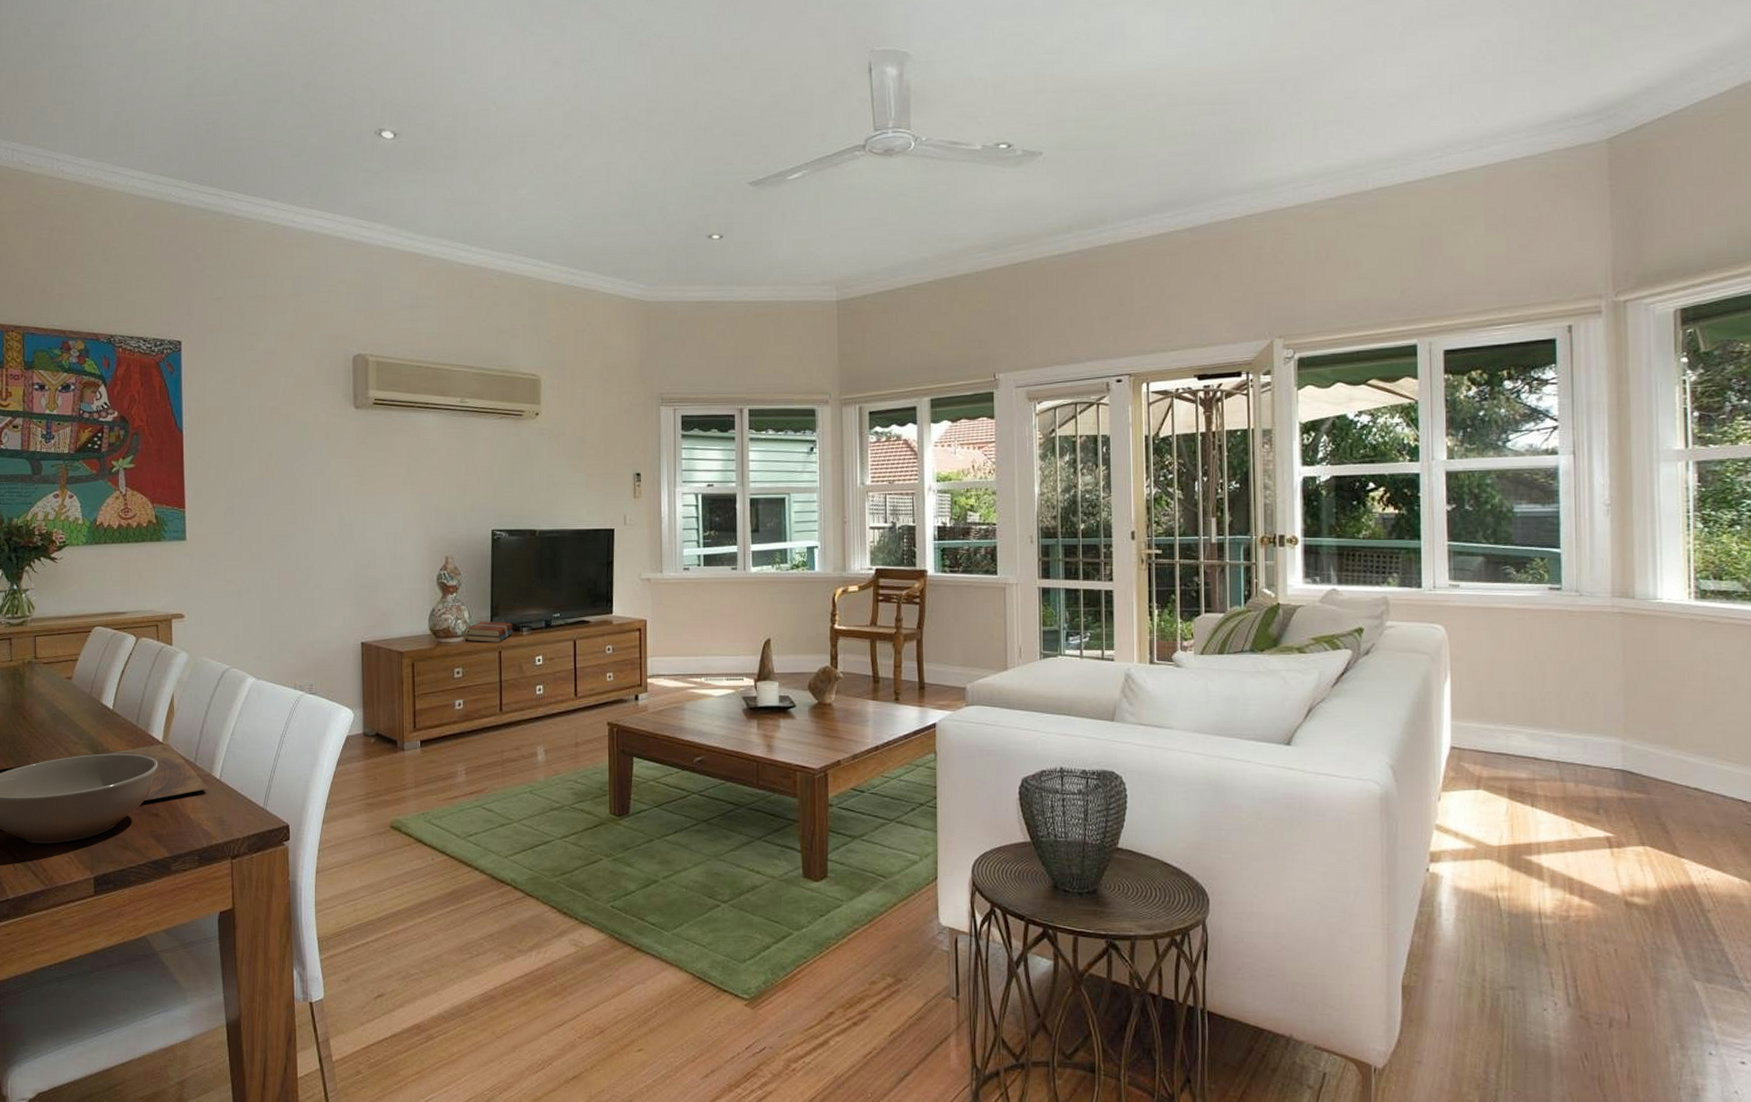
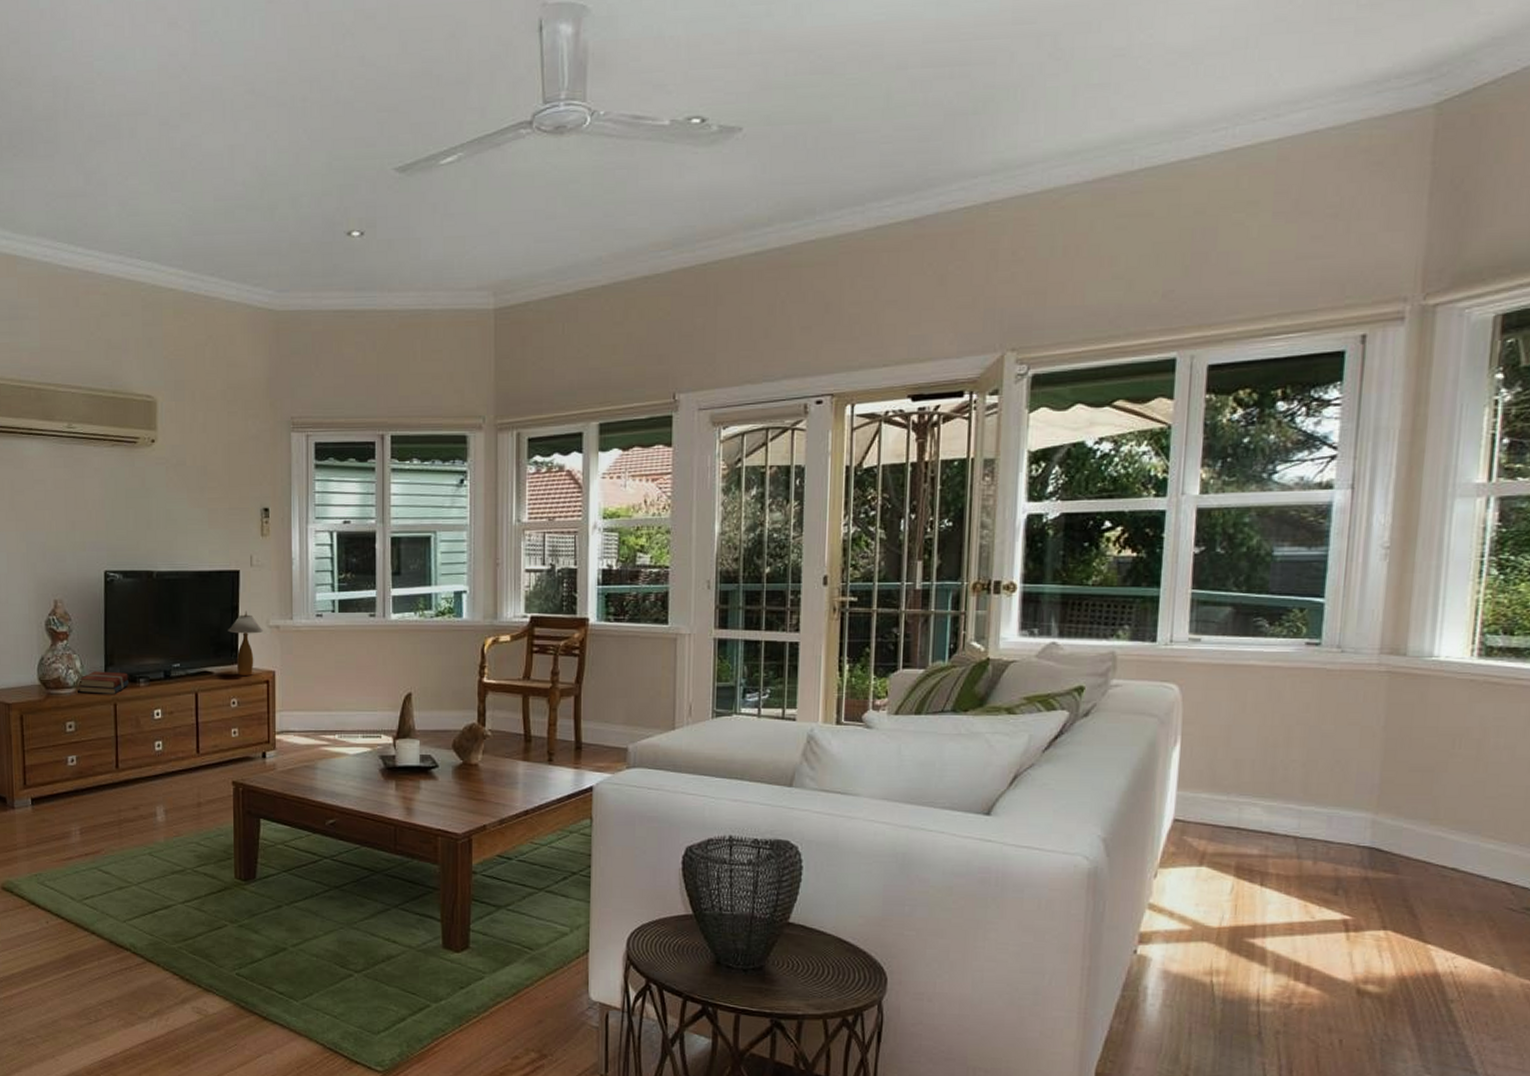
table lamp: none [604,565,637,624] -> present [228,610,264,675]

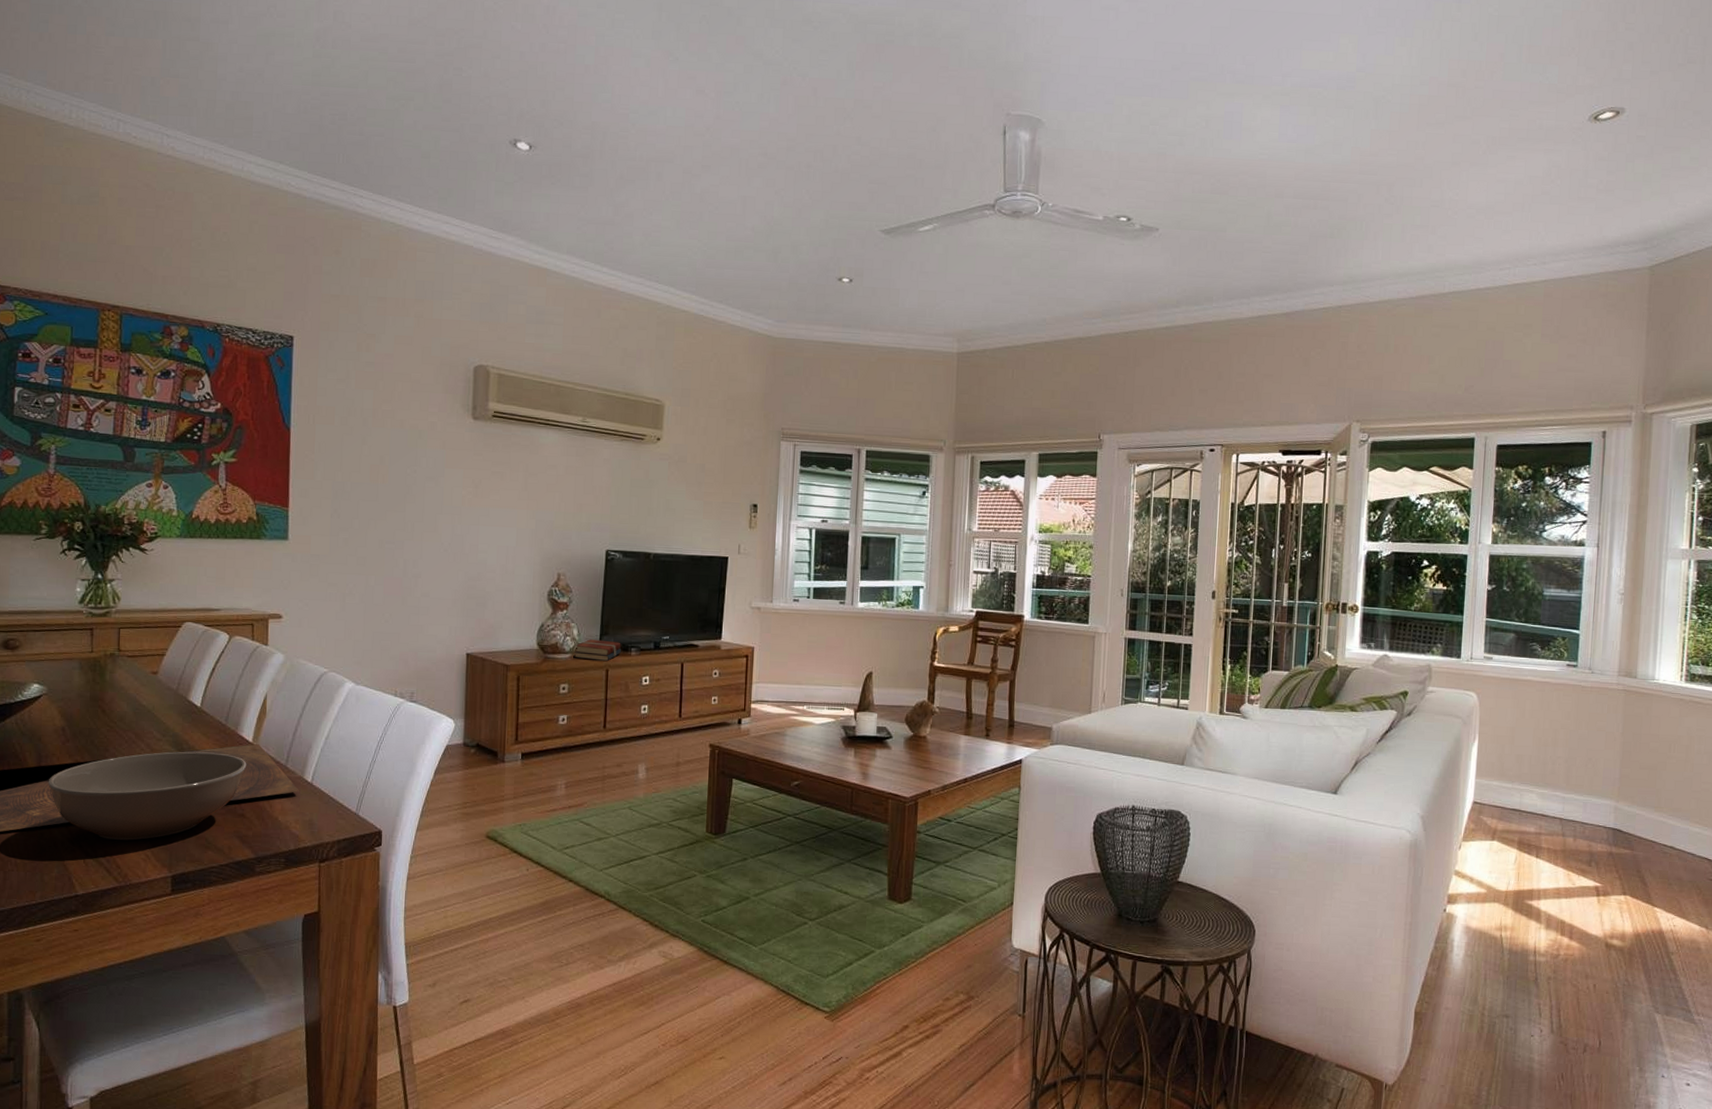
table lamp: present [228,610,264,675] -> none [714,592,747,650]

